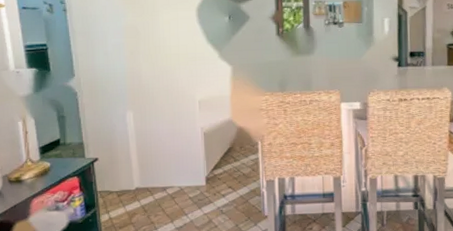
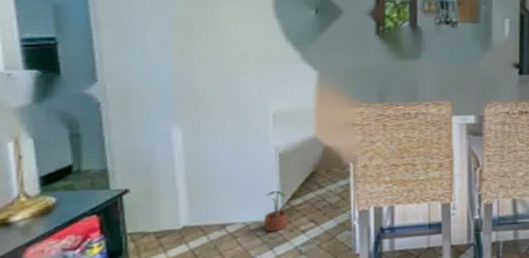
potted plant: none [194,162,211,195] -> present [264,190,287,233]

